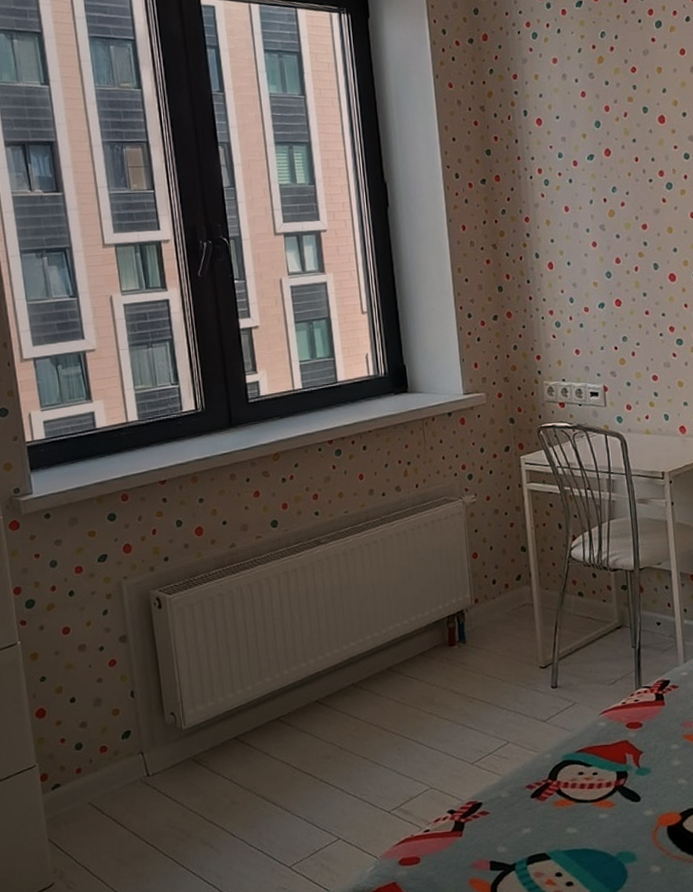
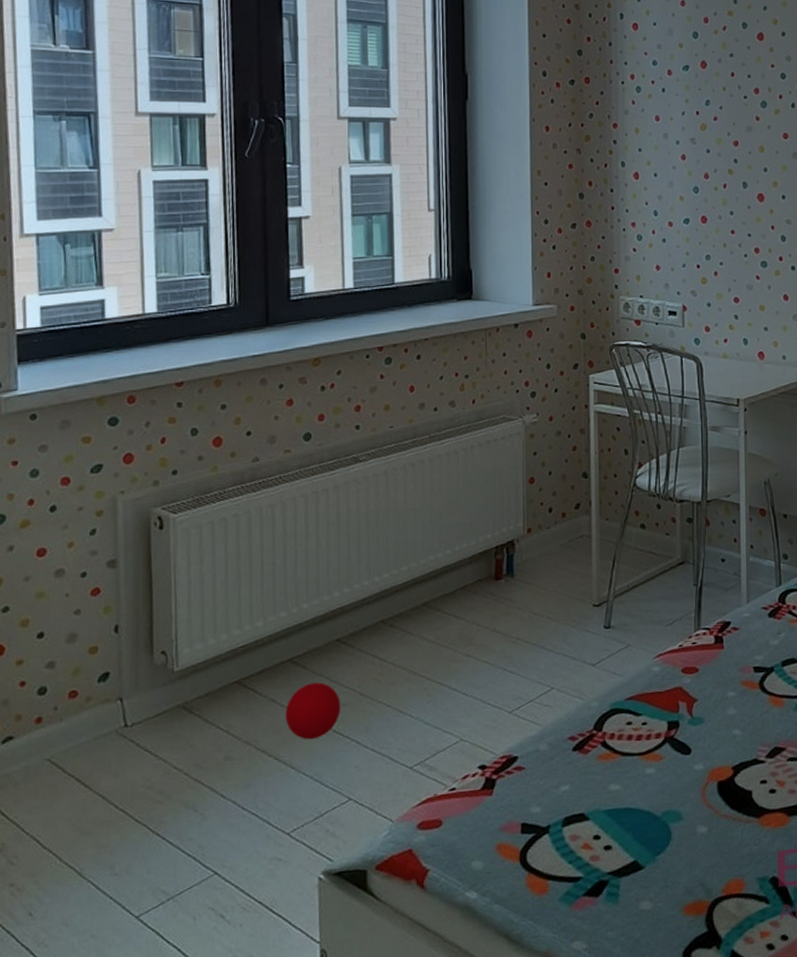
ball: none [277,738,325,788] -> present [285,682,341,740]

